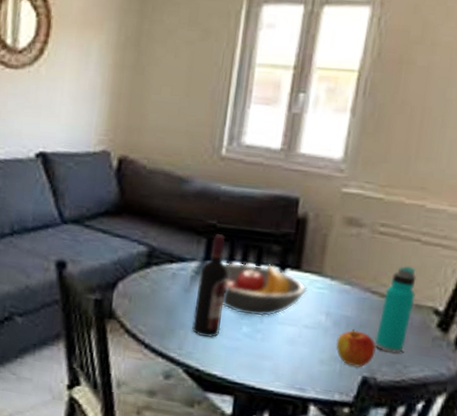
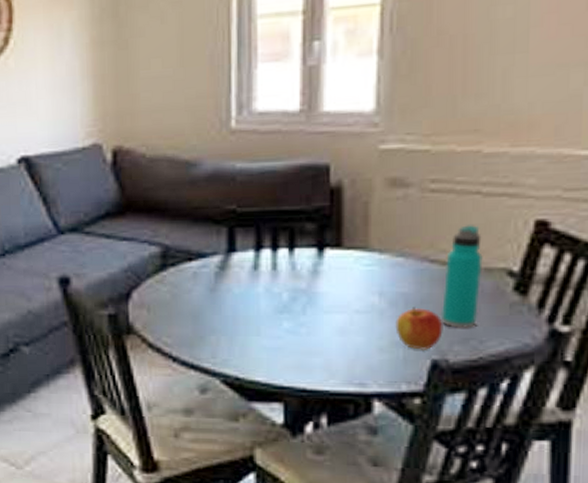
wine bottle: present [192,234,228,337] -> none [224,220,259,339]
fruit bowl: present [223,262,308,317] -> none [251,246,353,309]

